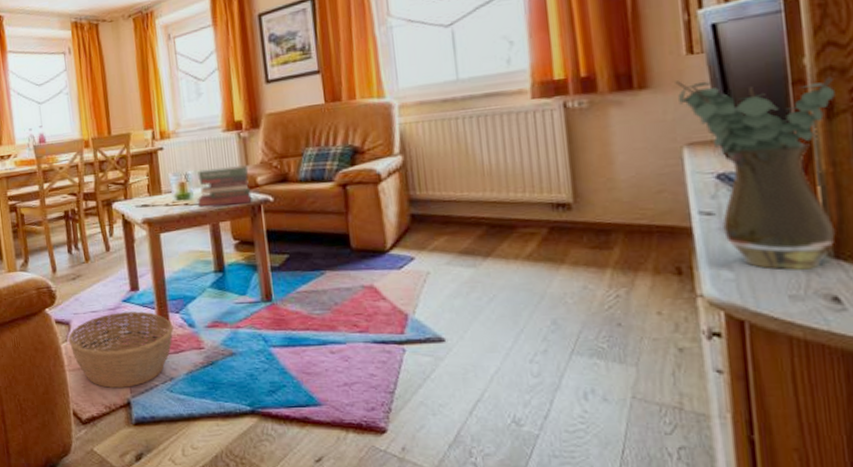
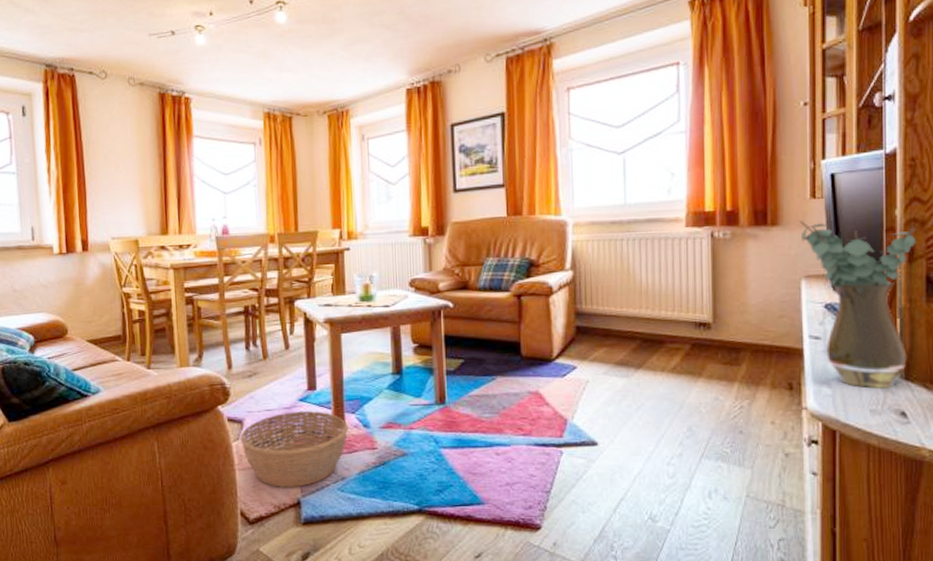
books: present [197,165,252,208] -> none [379,271,433,310]

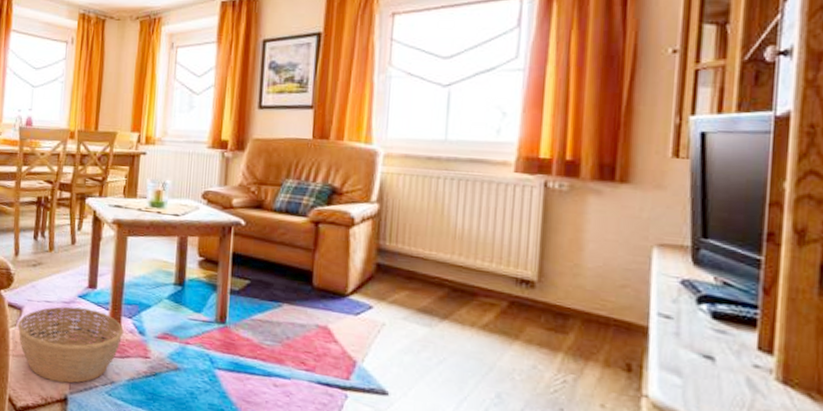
vase: present [800,221,915,390] -> none [656,181,810,391]

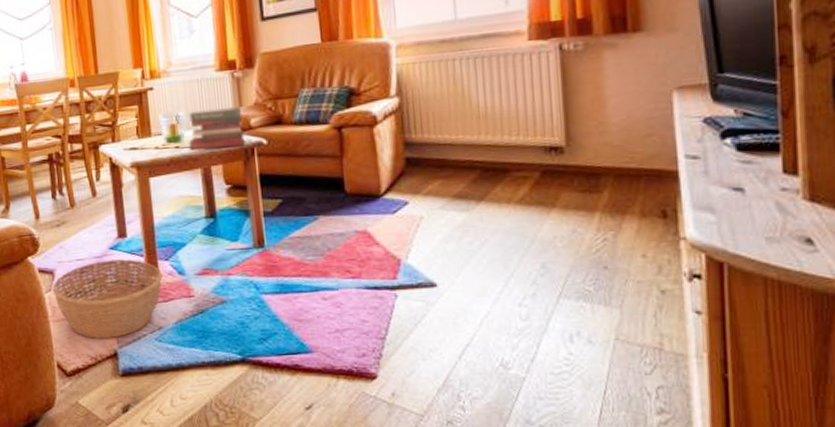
books: none [169,181,226,224] -> present [188,107,245,151]

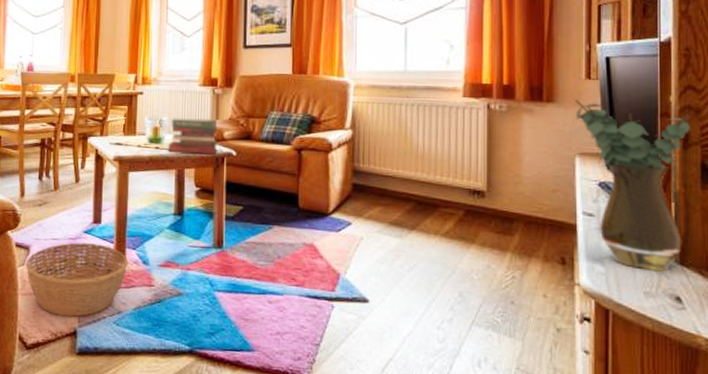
vase: none [668,22,817,214] -> present [575,99,690,273]

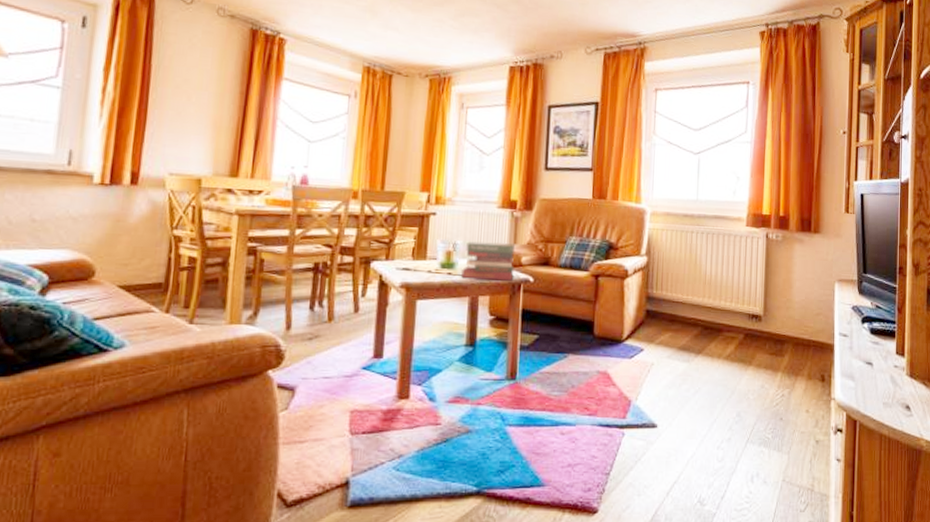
basket: present [25,242,128,317] -> none [289,380,413,465]
vase: present [575,99,690,273] -> none [836,231,920,385]

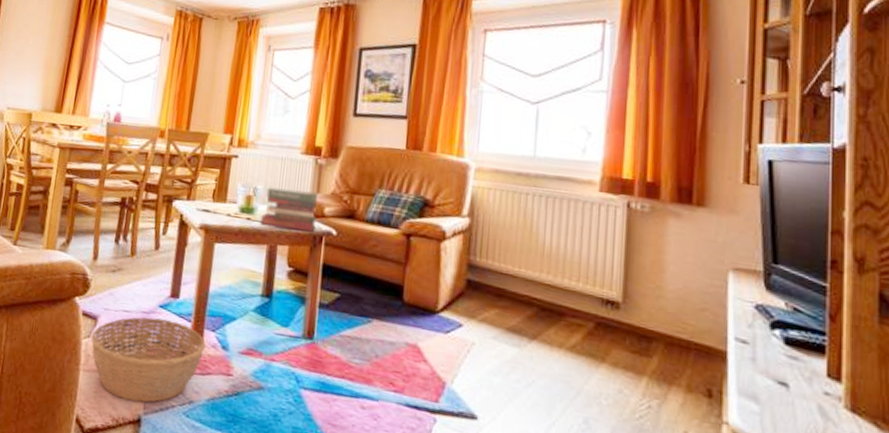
basket: none [289,380,413,465] -> present [91,317,206,403]

